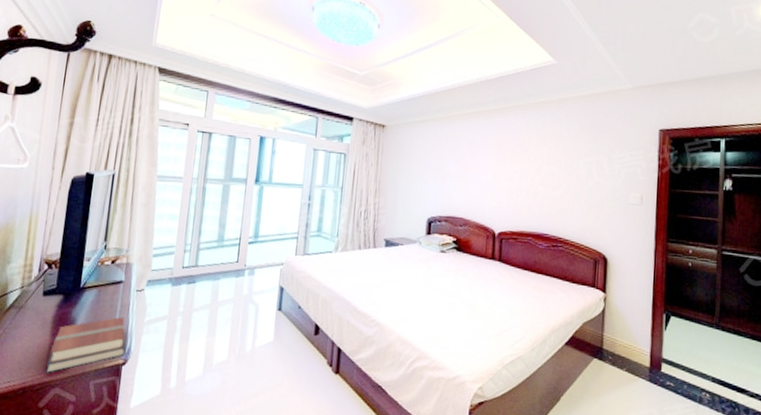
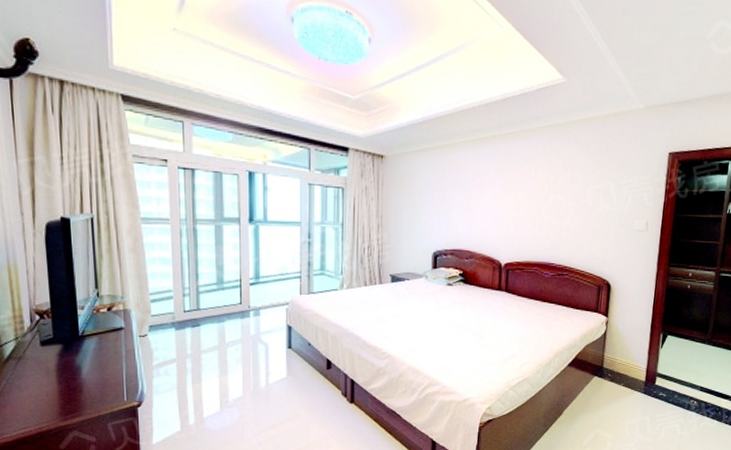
books: present [45,316,126,373] -> none [59,361,139,418]

